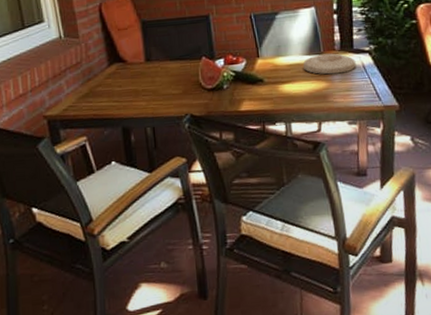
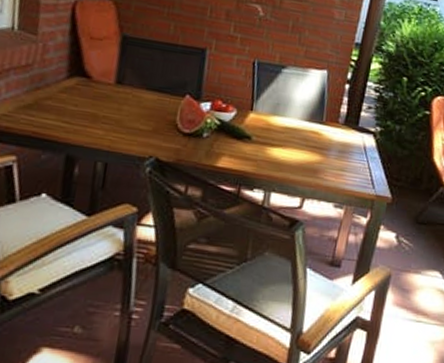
plate: present [303,53,356,75] -> none [300,123,358,151]

